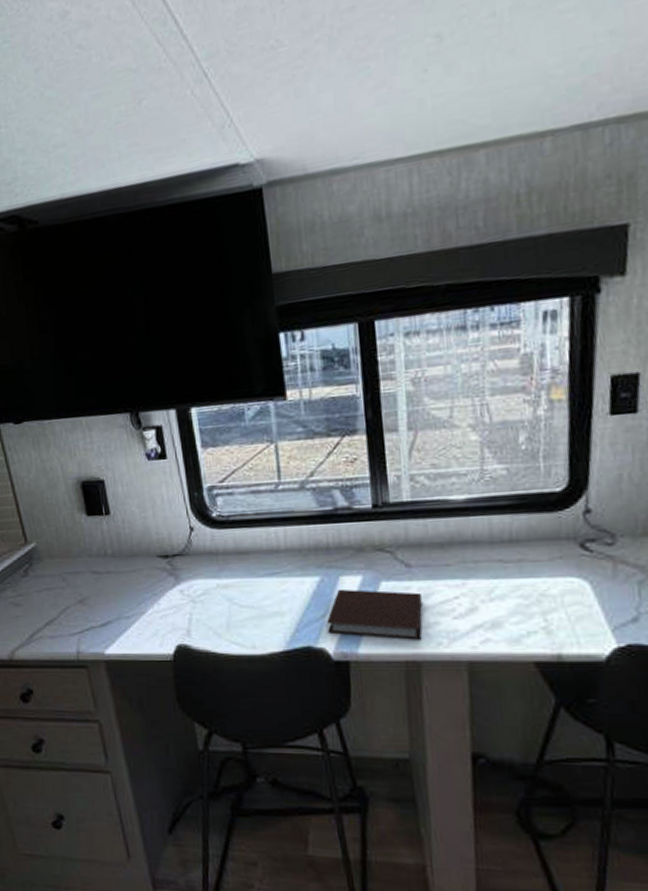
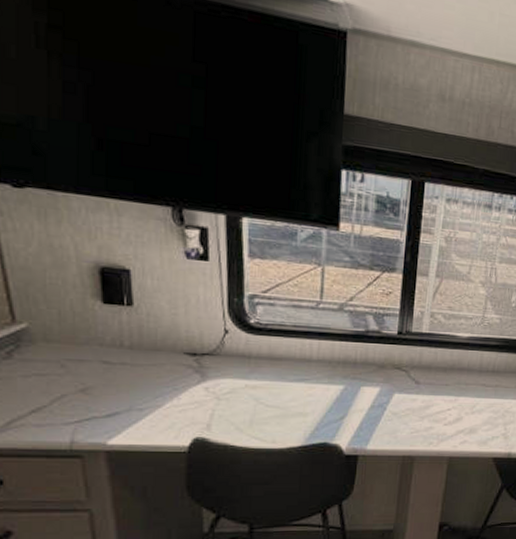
notebook: present [327,589,423,640] -> none [344,397,423,440]

